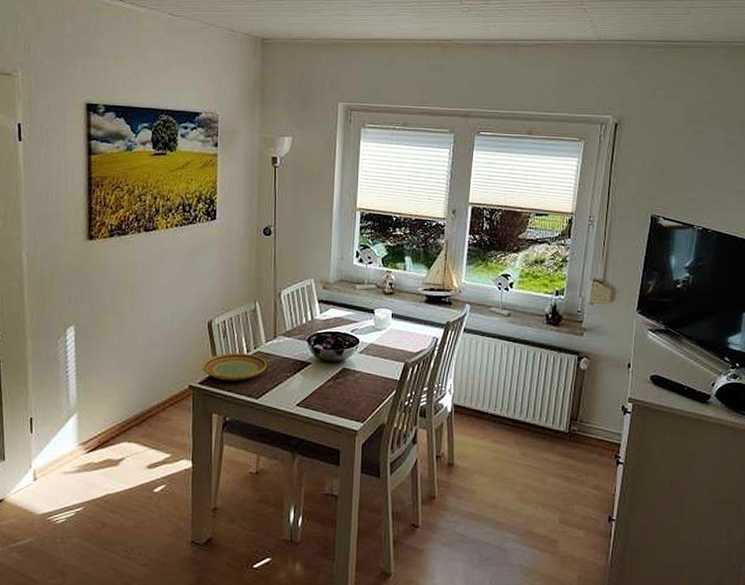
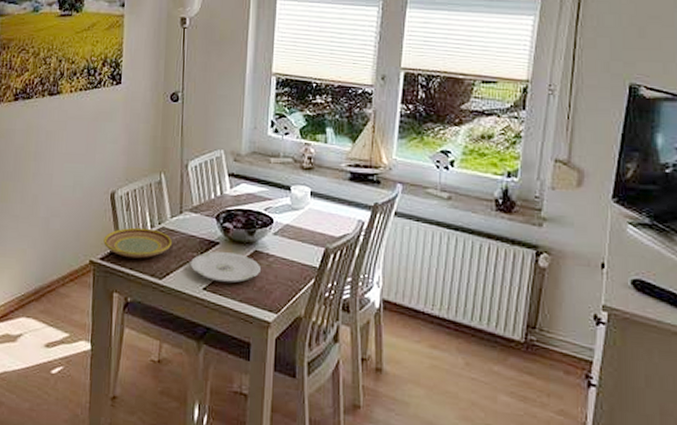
plate: none [284,371,348,399] -> present [190,251,260,283]

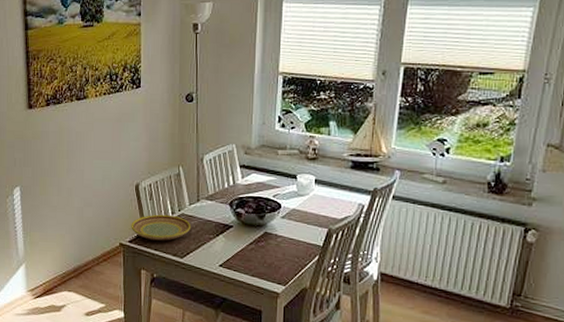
plate: present [190,251,260,283] -> none [207,234,270,261]

